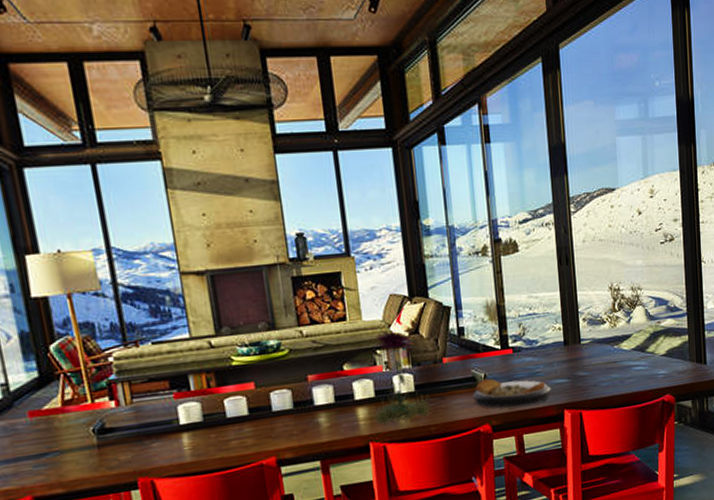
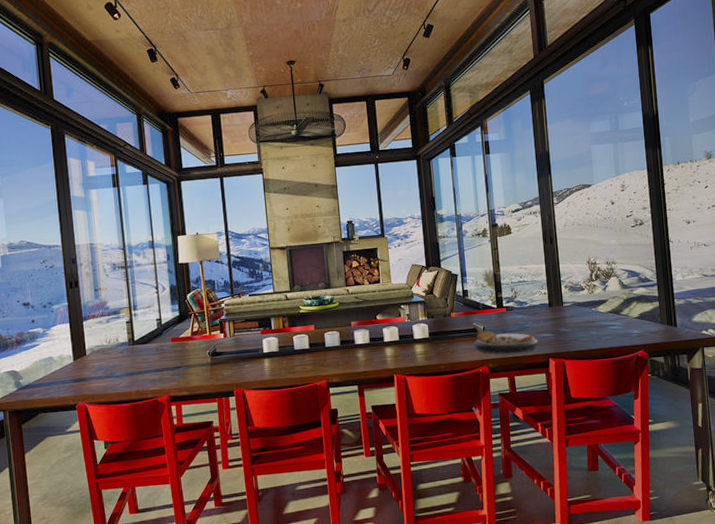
flower: present [369,330,433,424] -> none [394,291,443,361]

